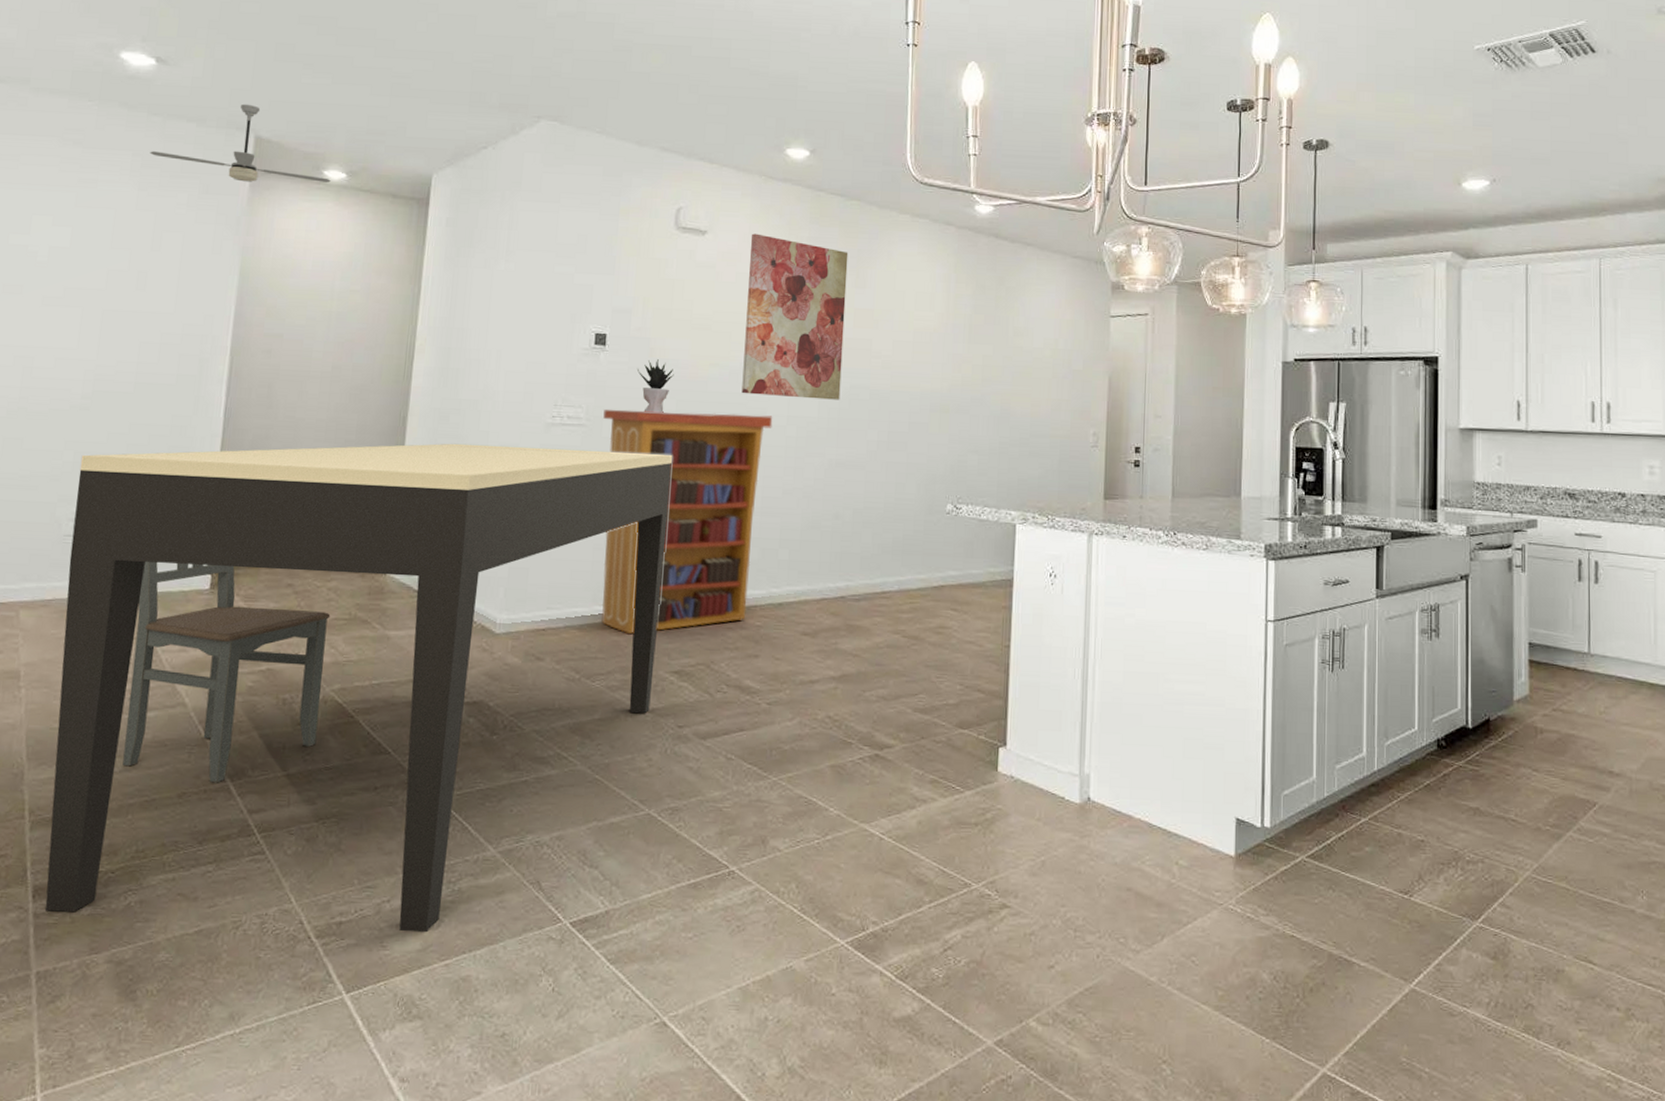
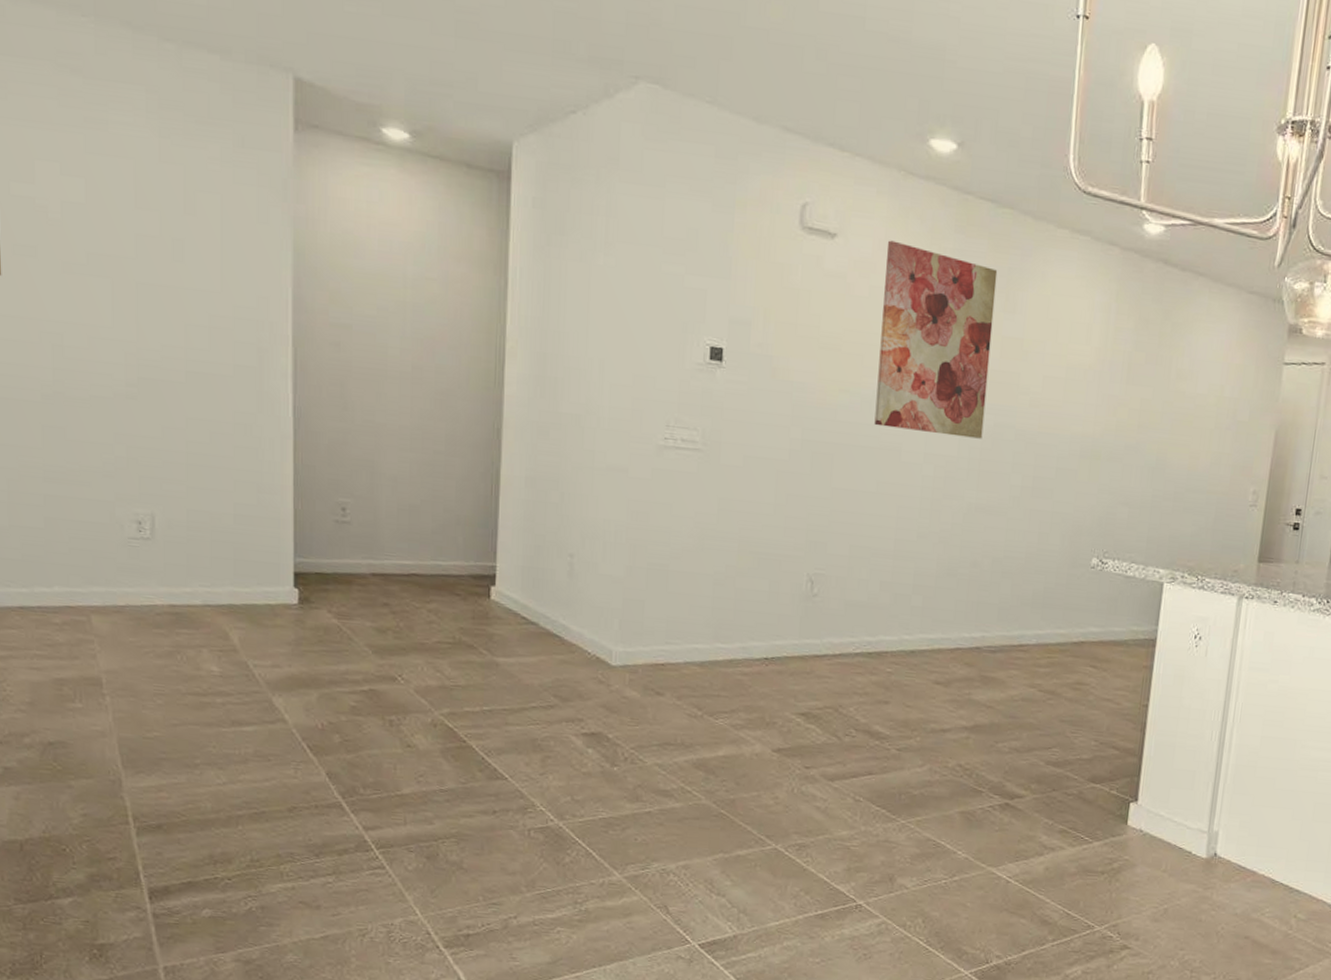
dining table: present [45,443,673,933] -> none [135,450,799,948]
dining chair: present [122,560,331,783] -> none [221,570,433,800]
ceiling fan: present [150,103,331,183] -> none [167,33,391,144]
bookcase: present [601,409,773,635] -> none [721,433,908,674]
potted plant: present [636,359,674,413] -> none [757,381,800,442]

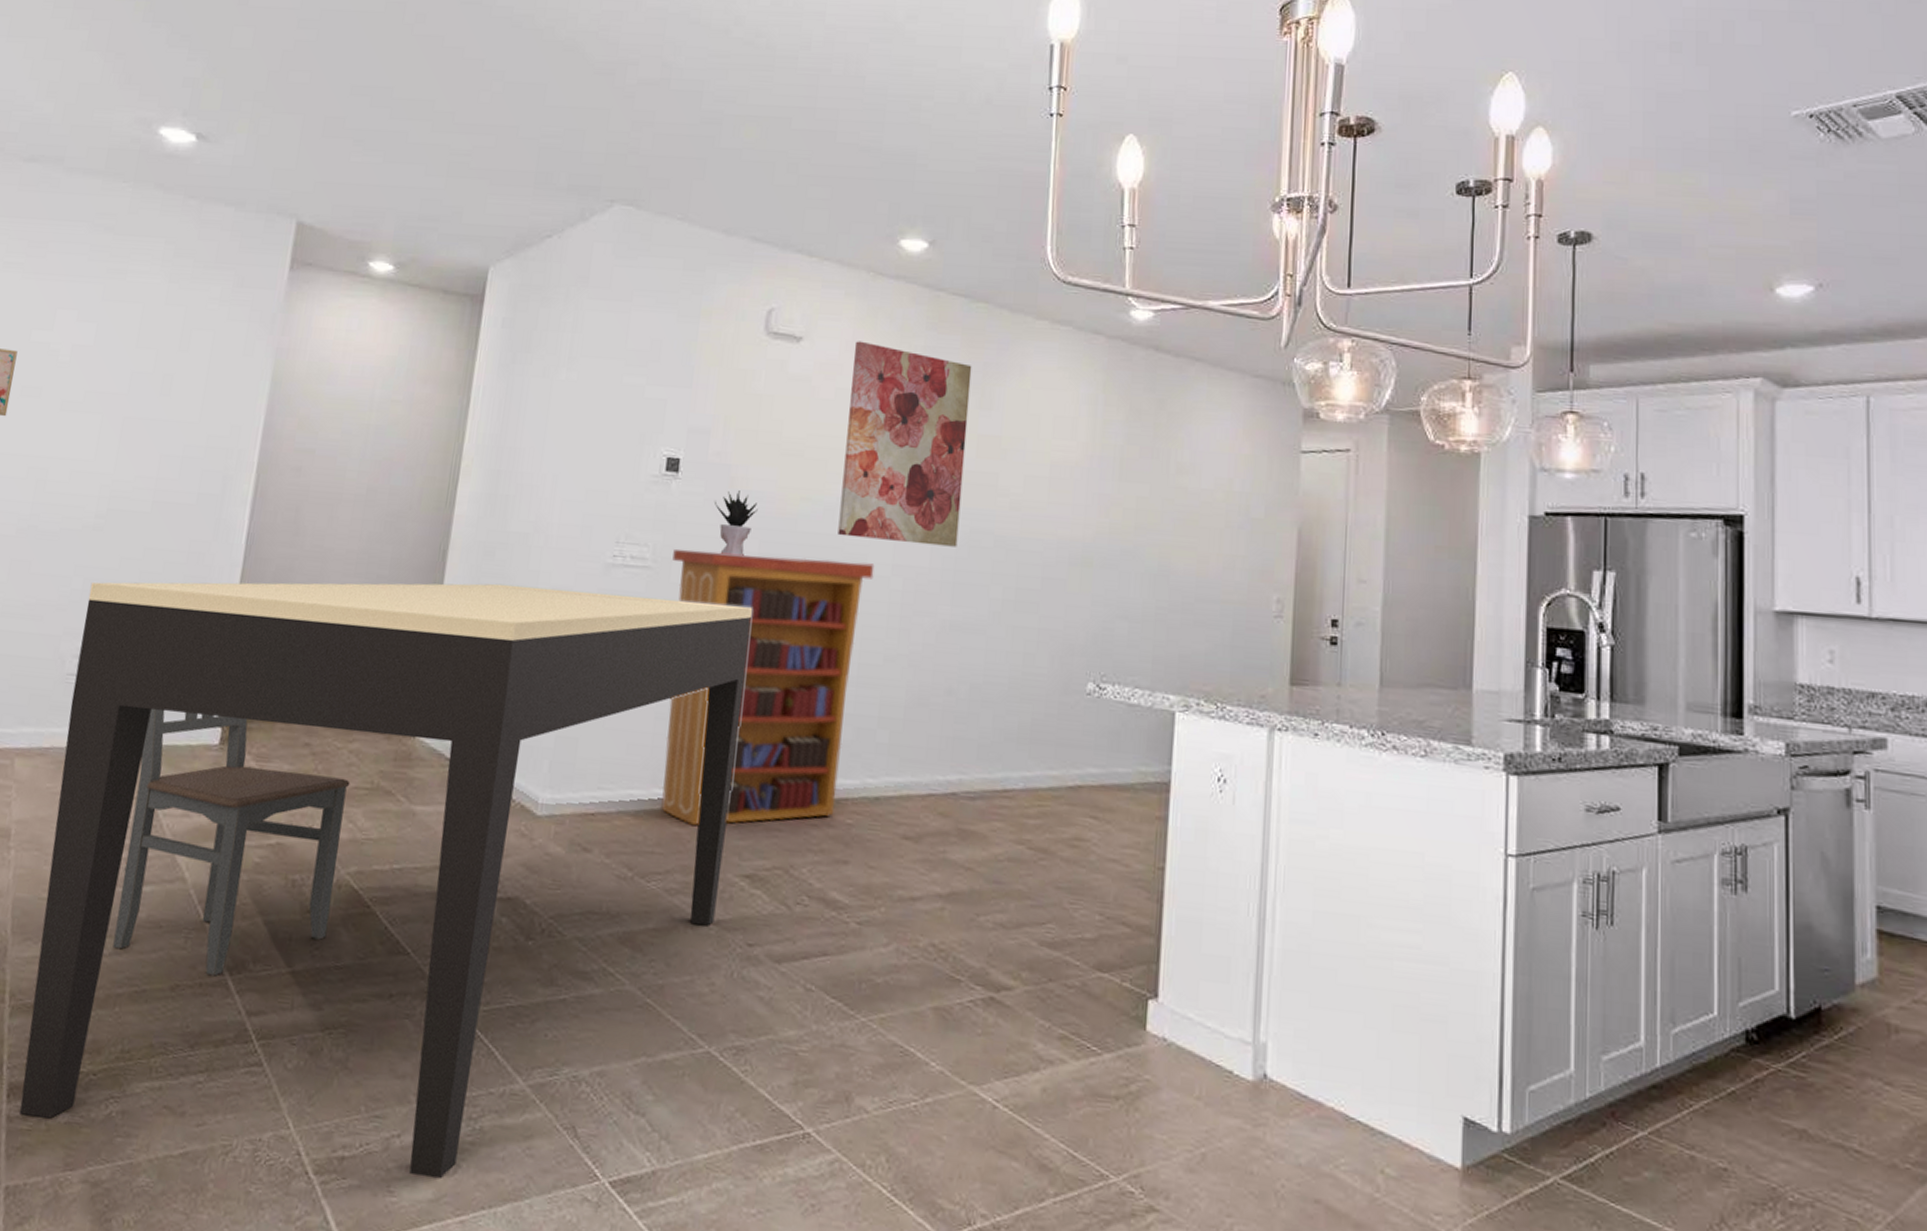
dining table: none [135,450,799,948] -> present [19,582,753,1179]
dining chair: none [221,570,433,800] -> present [113,707,351,977]
bookcase: none [721,433,908,674] -> present [661,548,875,826]
potted plant: none [757,381,800,442] -> present [713,490,758,556]

